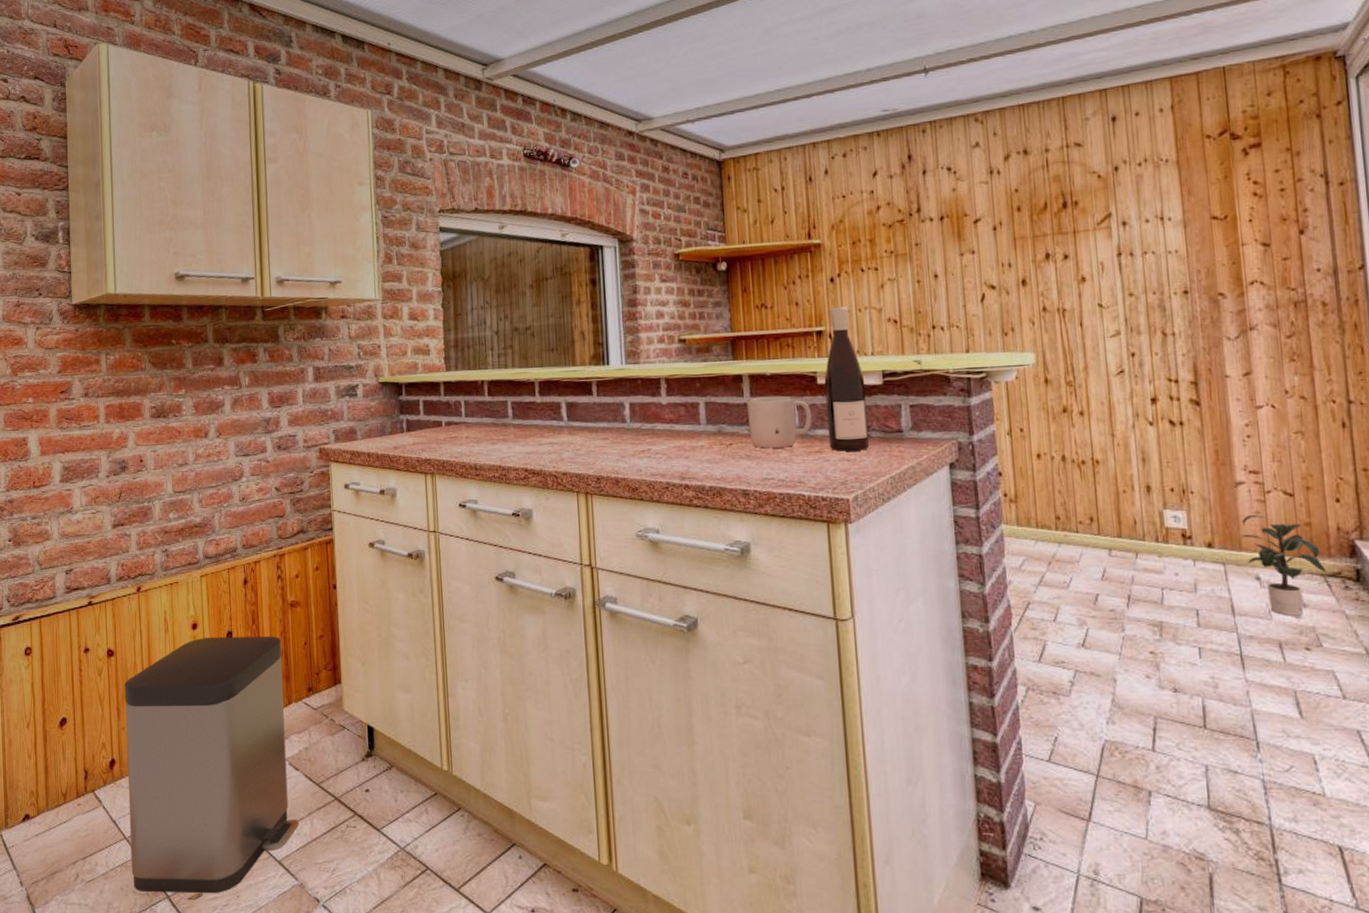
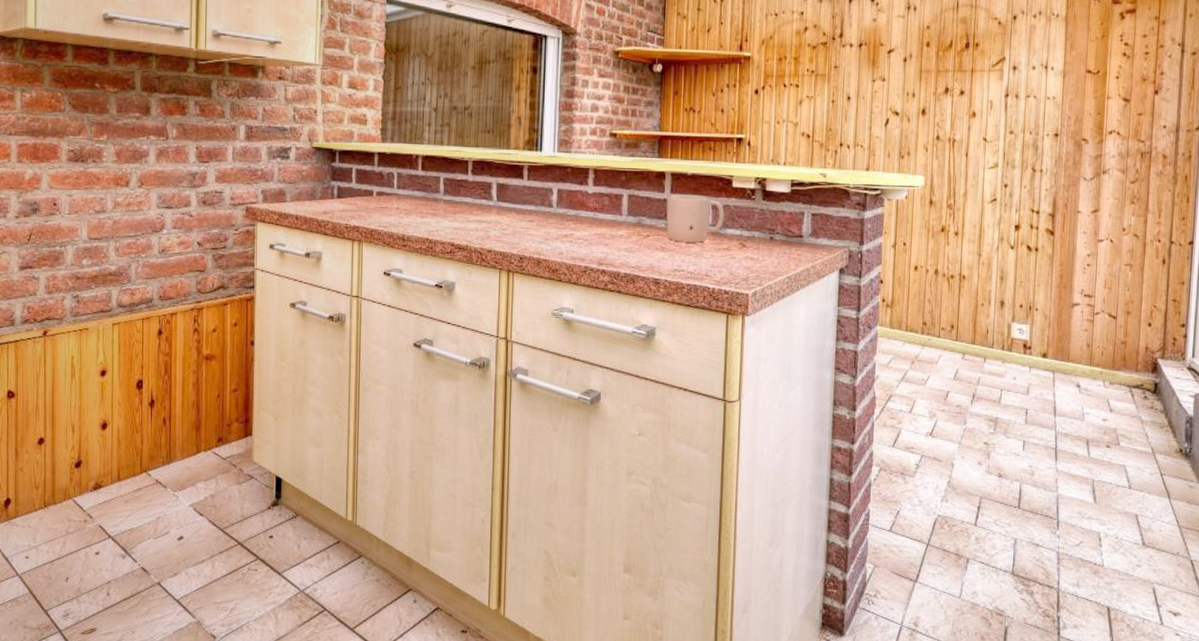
pedal bin: present [124,636,300,894] -> none [22,384,201,629]
bottle: present [824,307,870,451] -> none [736,118,775,251]
potted plant: present [1241,515,1327,616] -> none [1070,332,1133,419]

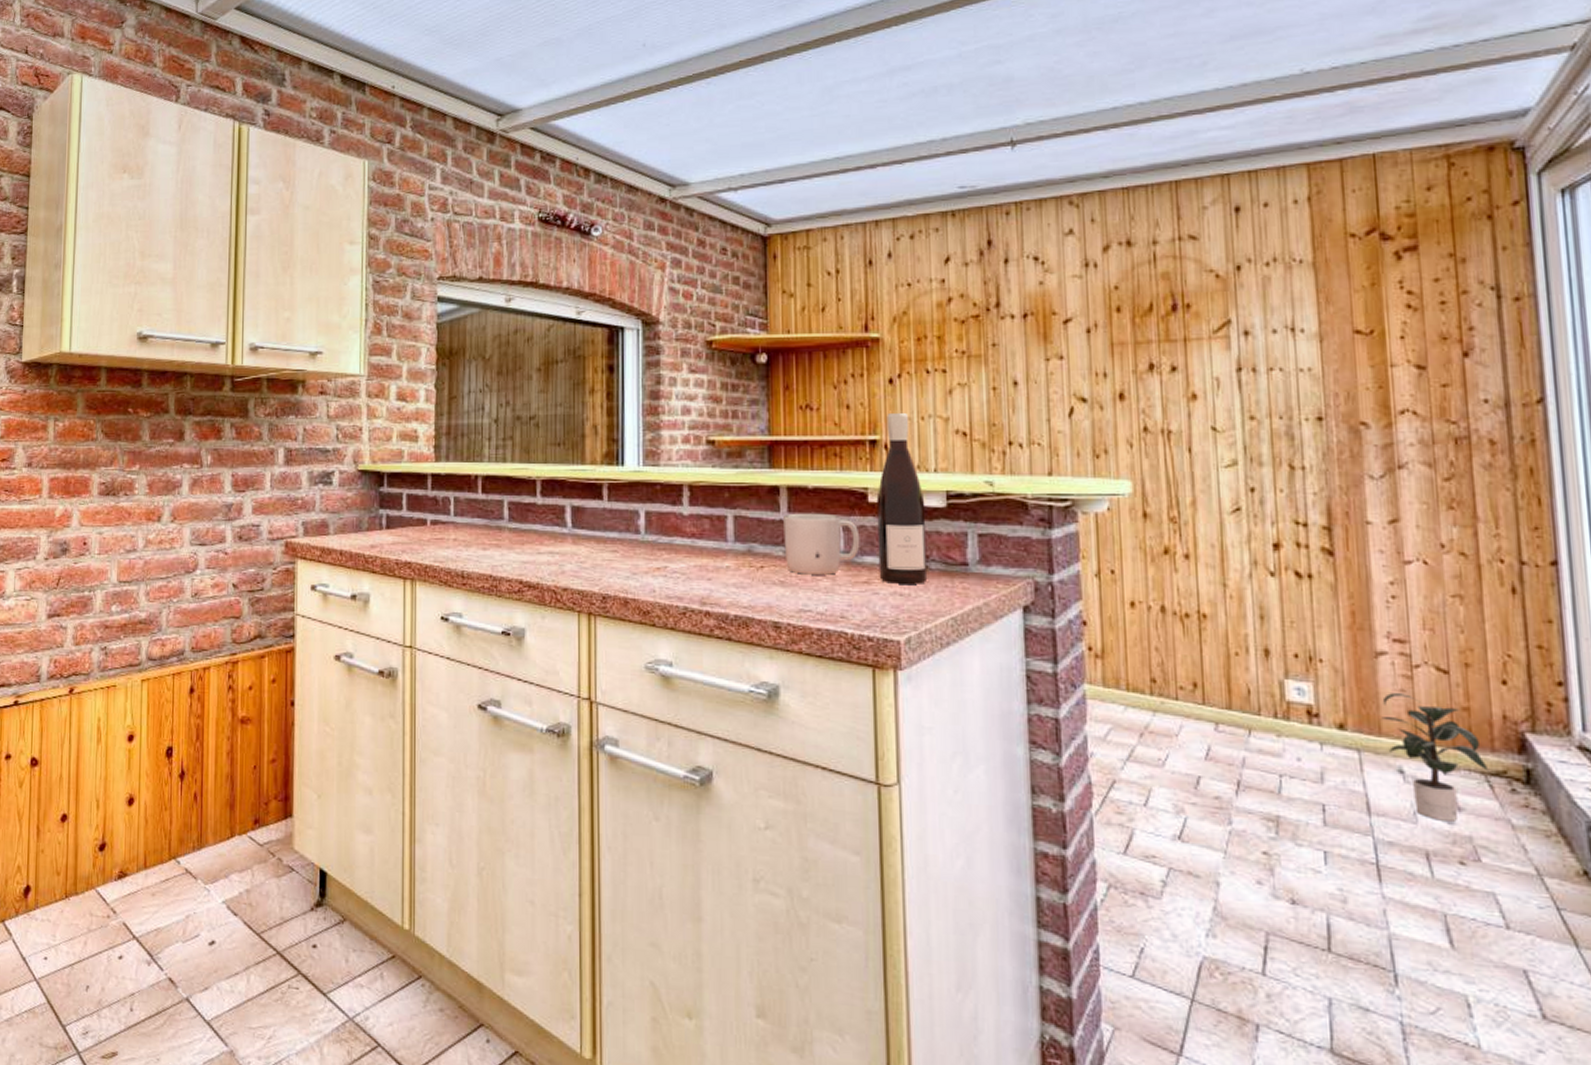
bottle: none [736,118,775,251] -> present [876,413,928,584]
potted plant: none [1070,332,1133,419] -> present [1381,693,1489,822]

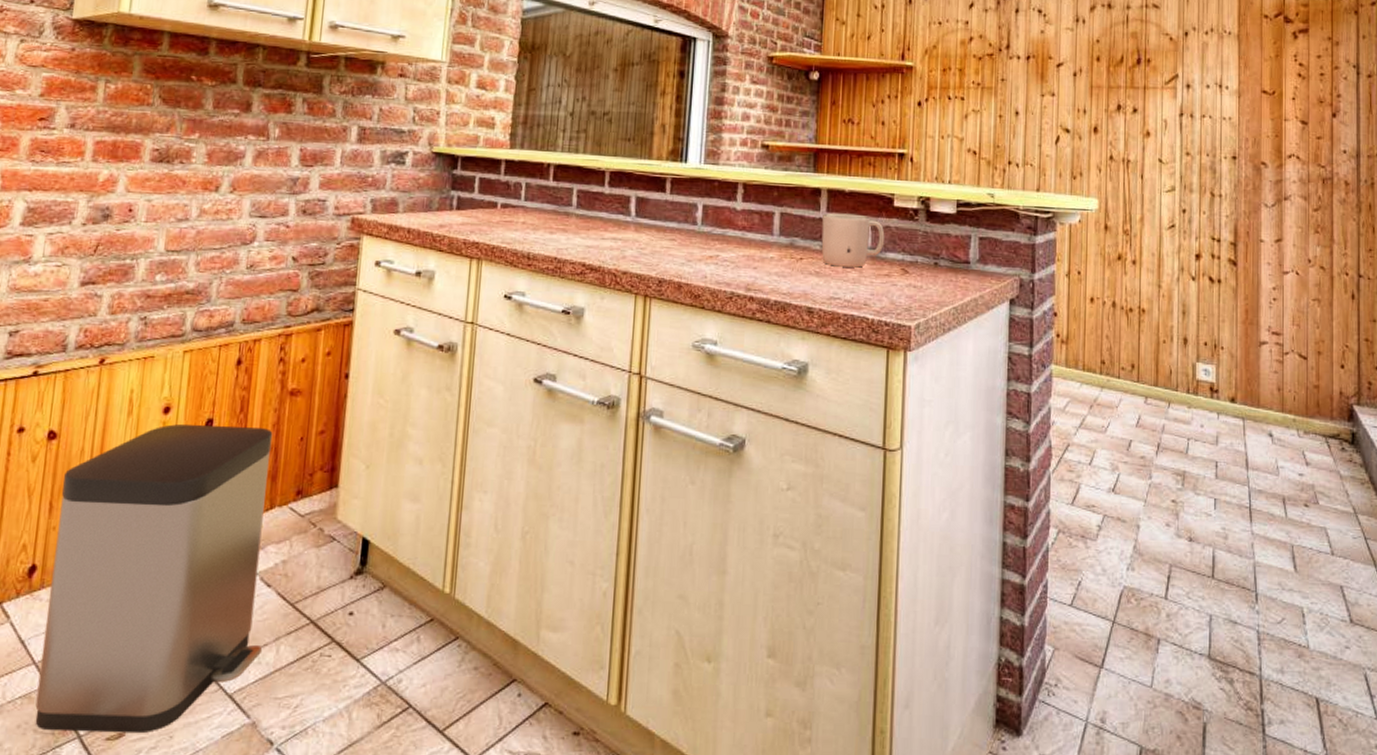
pedal bin: none [39,751,234,1054] -> present [35,423,273,734]
bottle: present [876,413,928,584] -> none [898,131,940,278]
potted plant: present [1381,693,1489,822] -> none [1260,374,1328,473]

